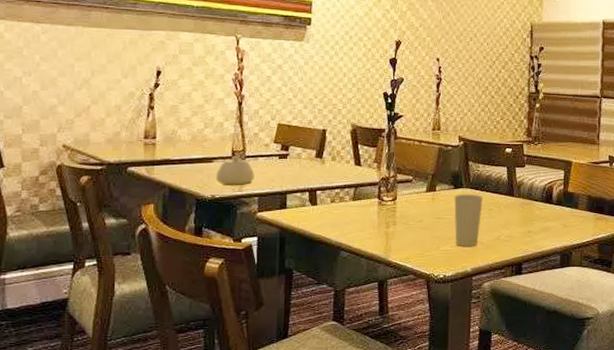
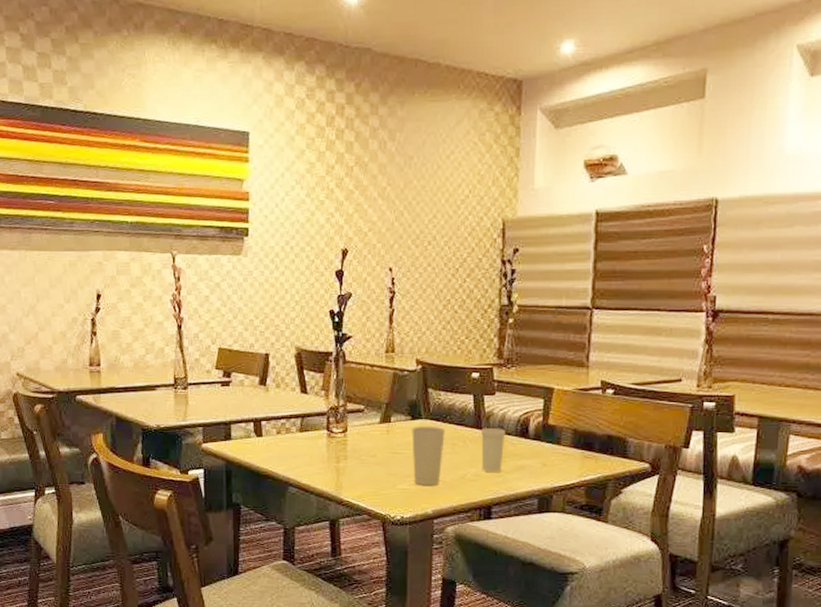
sugar bowl: present [215,156,255,186] -> none [159,384,198,416]
cup: none [513,196,534,233] -> present [481,428,506,472]

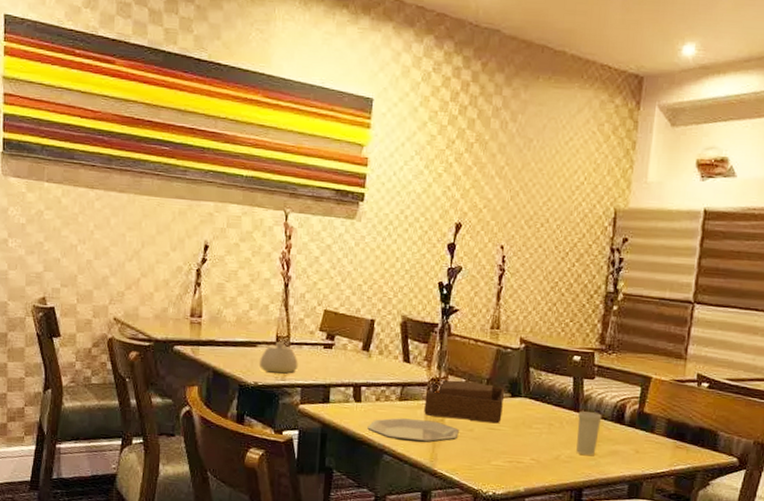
sugar bowl: none [159,384,198,416] -> present [258,342,298,375]
plate: none [271,449,362,473] -> present [367,418,459,443]
napkin holder: none [325,407,405,448] -> present [424,380,505,424]
cup: present [412,426,445,485] -> none [508,404,543,464]

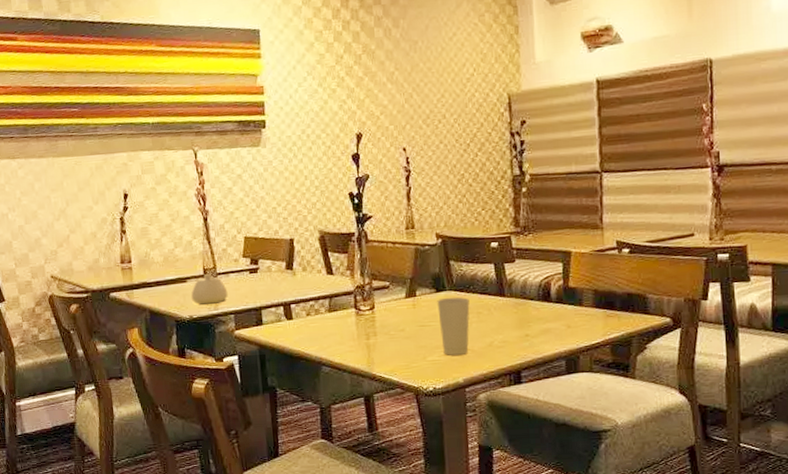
plate: present [367,418,459,443] -> none [302,326,391,351]
napkin holder: present [424,380,505,424] -> none [353,283,430,322]
cup: none [508,404,543,464] -> present [437,297,470,355]
cup: present [576,411,602,455] -> none [504,294,529,338]

